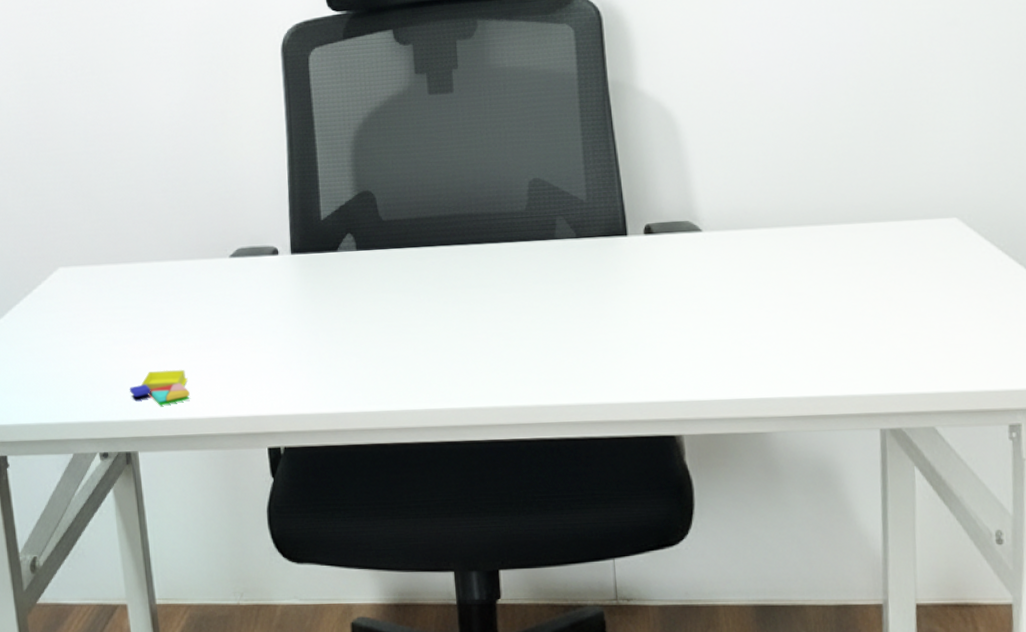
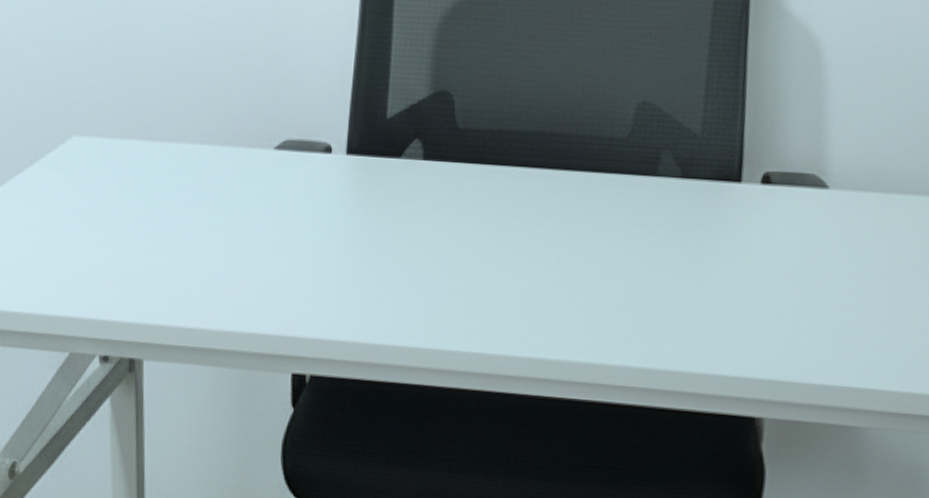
sticky notes: present [129,370,190,405] -> none [140,270,210,311]

